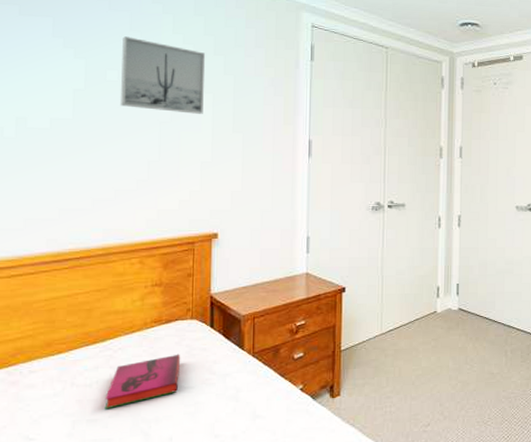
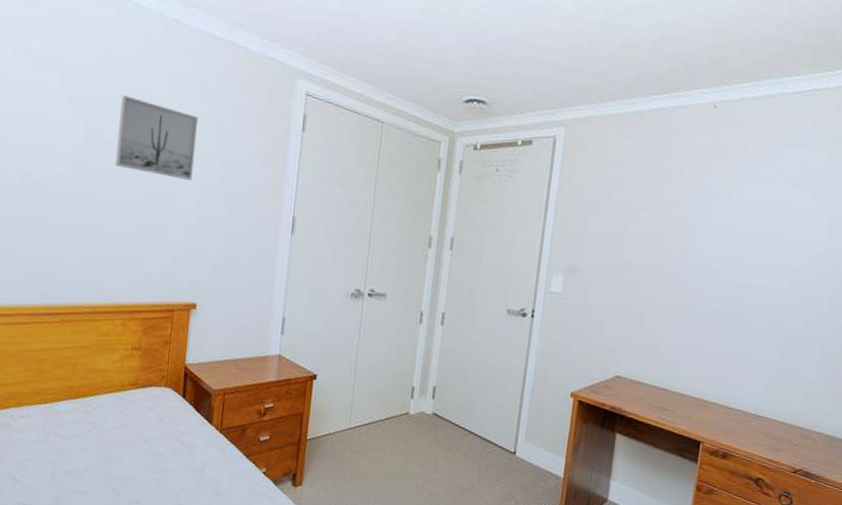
hardback book: present [104,354,181,410] -> none [81,419,153,463]

